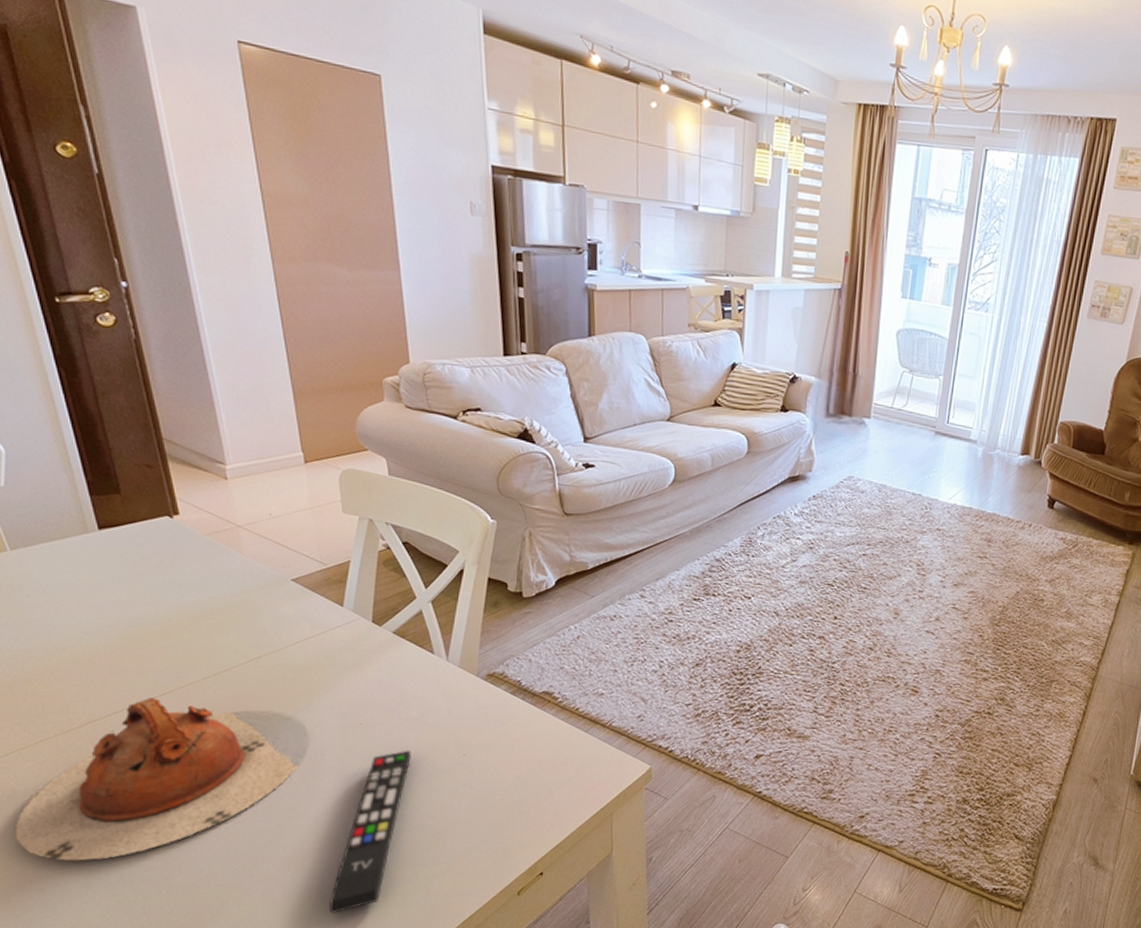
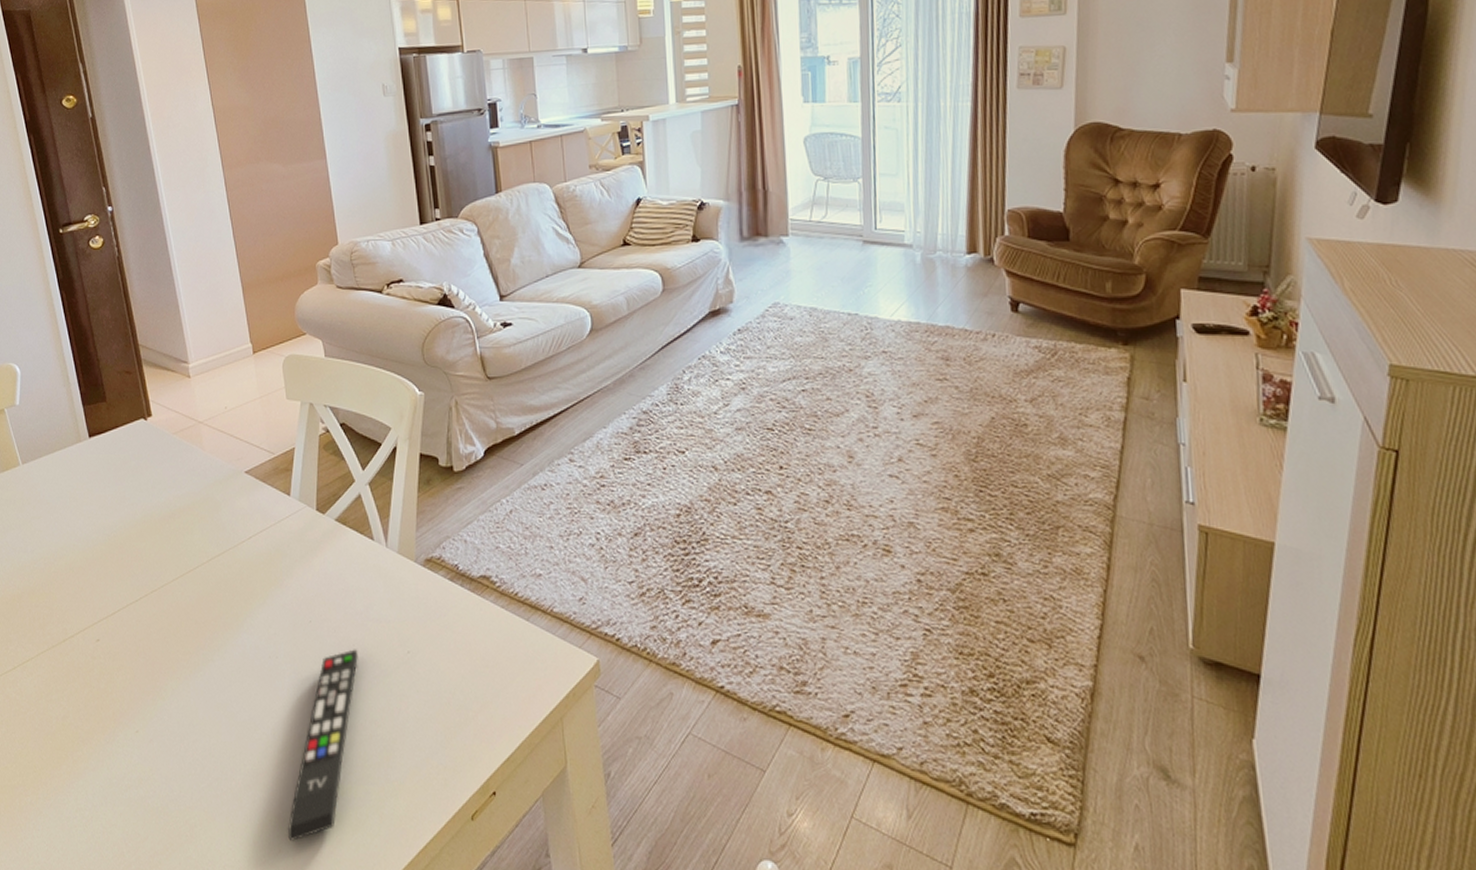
teapot: present [14,697,299,861] -> none [19,603,256,780]

